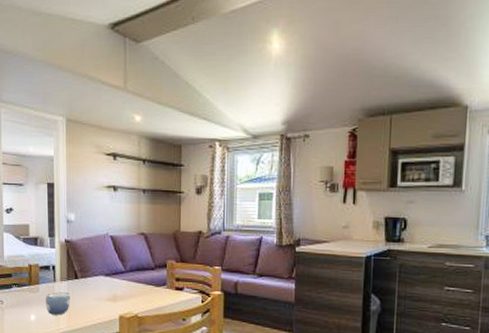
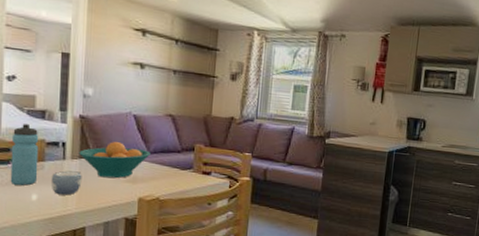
water bottle: none [12,251,35,307] -> present [10,124,39,186]
fruit bowl: none [66,262,127,298] -> present [79,141,150,179]

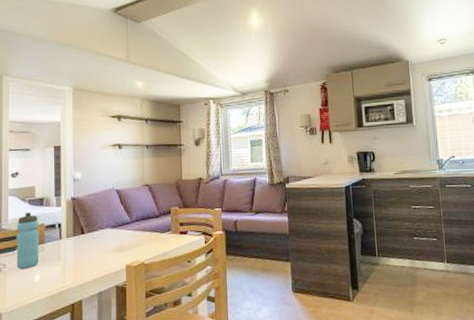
mug: present [52,171,82,196] -> none [51,248,77,273]
fruit bowl: present [79,141,150,179] -> none [73,215,133,251]

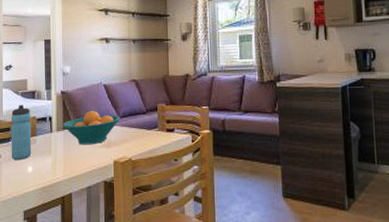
fruit bowl: none [73,215,133,251] -> present [62,110,120,145]

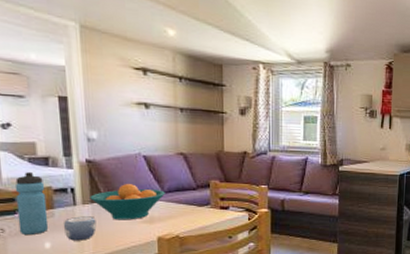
mug: none [43,142,66,165] -> present [64,216,97,241]

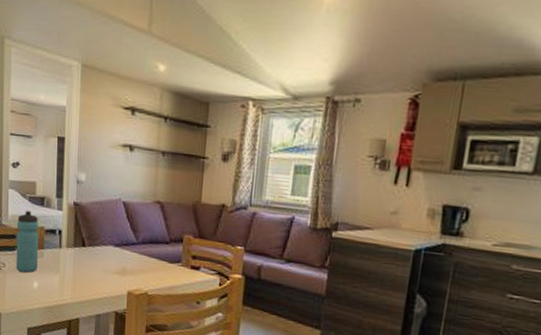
mug: present [64,216,97,241] -> none [50,259,76,285]
fruit bowl: present [90,183,165,220] -> none [73,229,139,270]

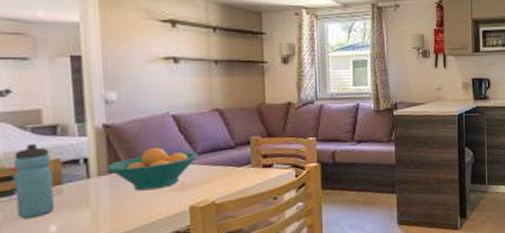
fruit bowl: none [73,229,139,270] -> present [107,147,198,191]

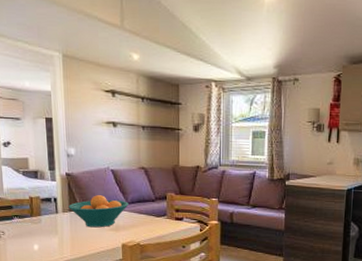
water bottle: present [13,144,55,218] -> none [12,184,37,237]

